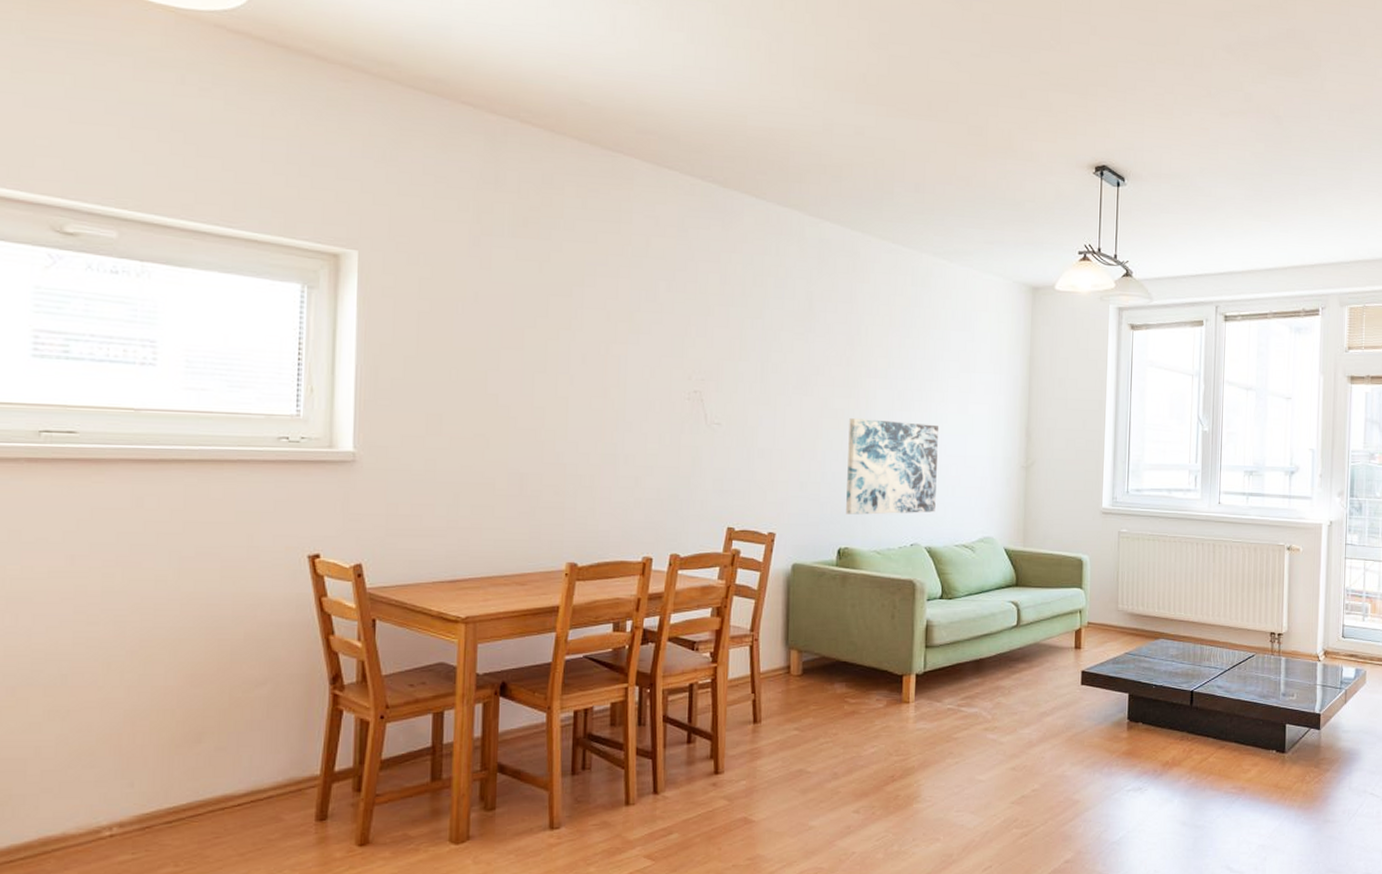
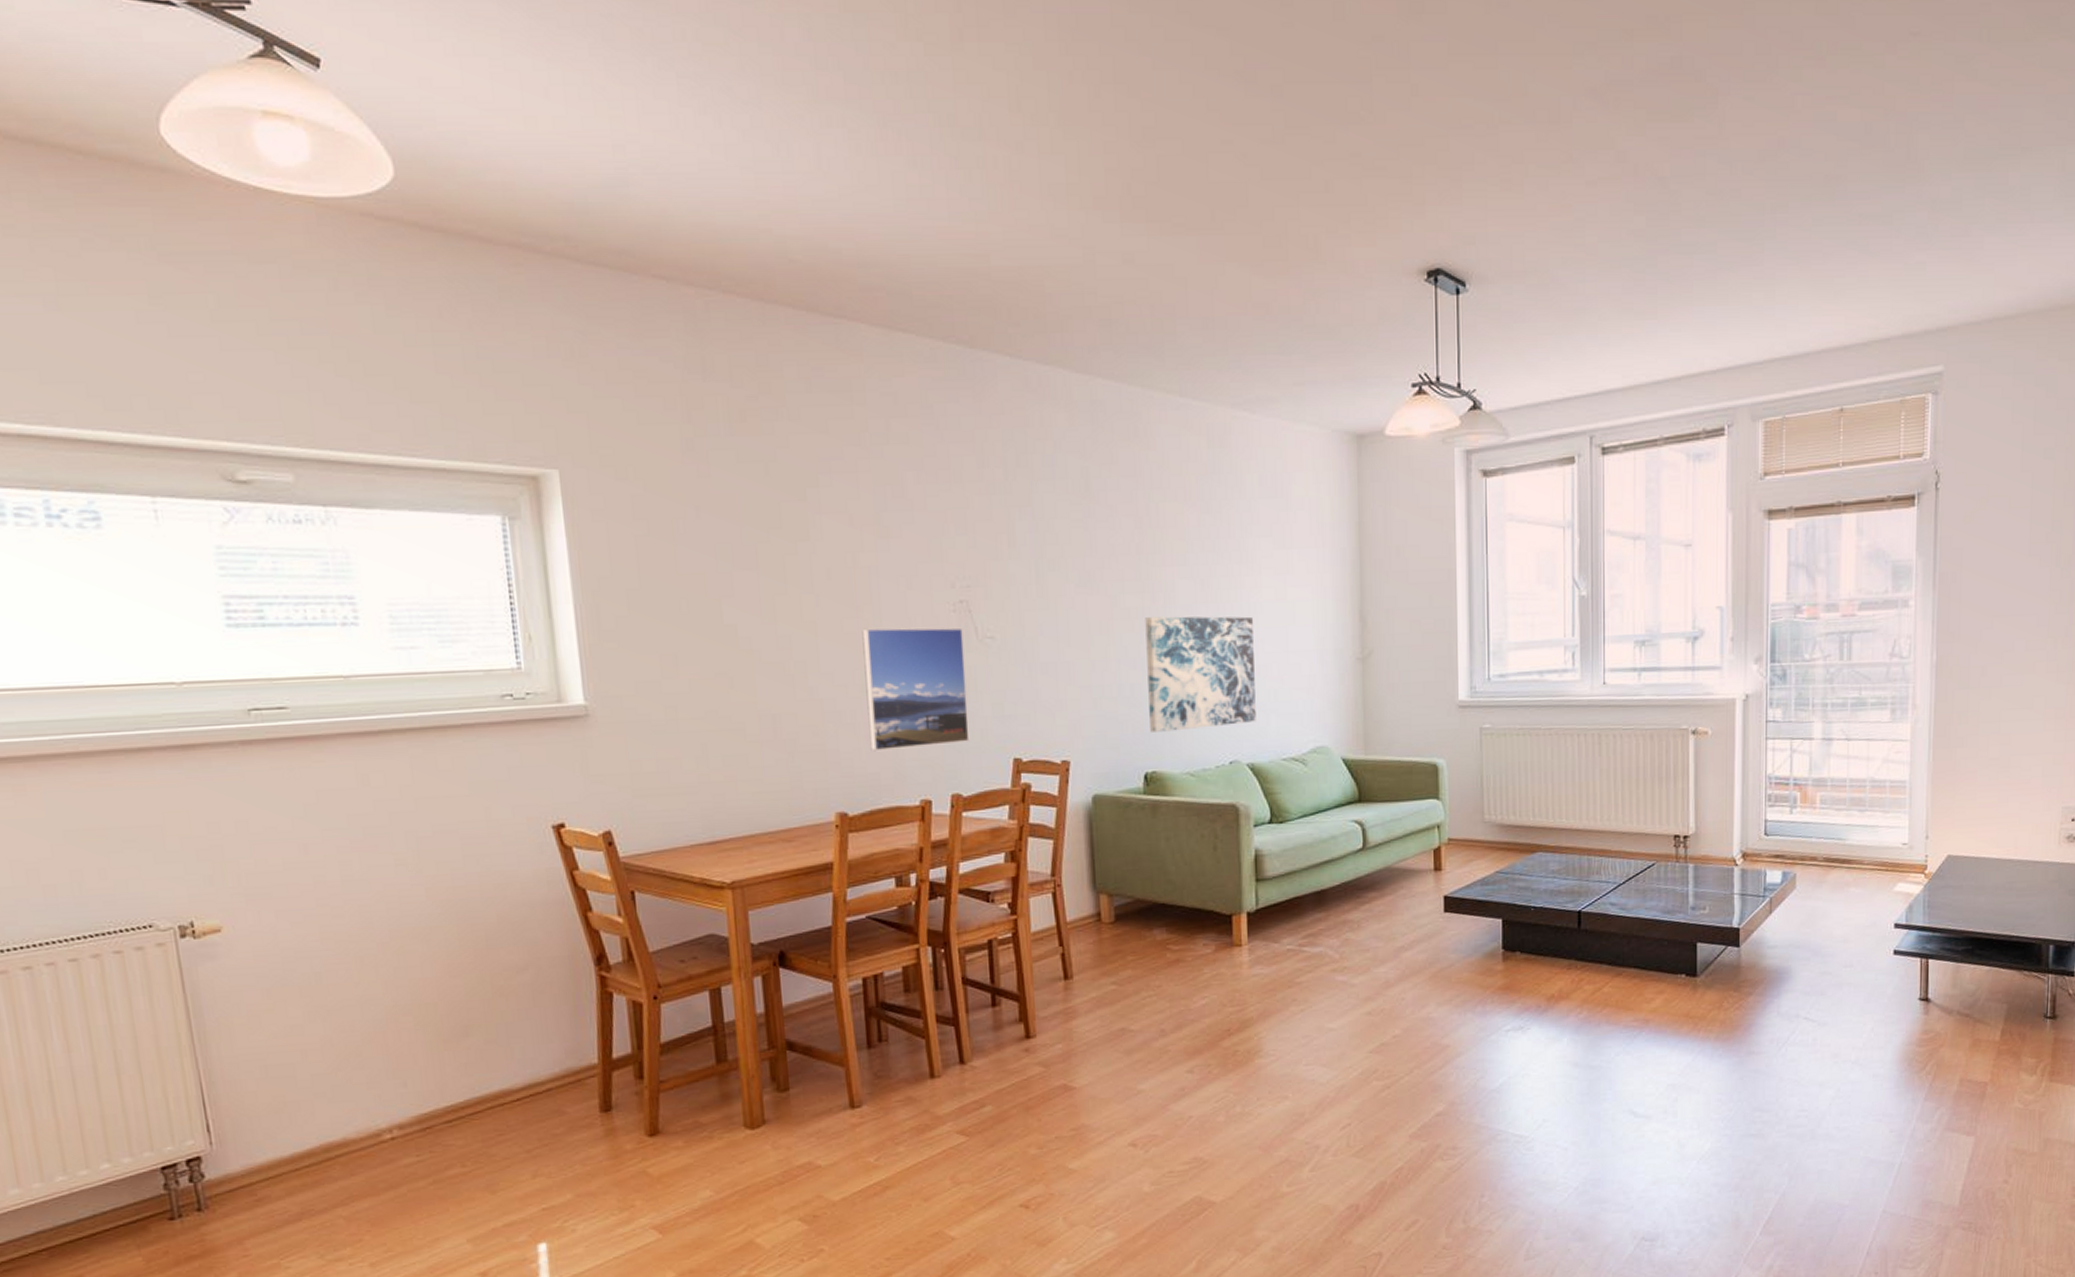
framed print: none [604,407,694,512] -> present [862,627,970,752]

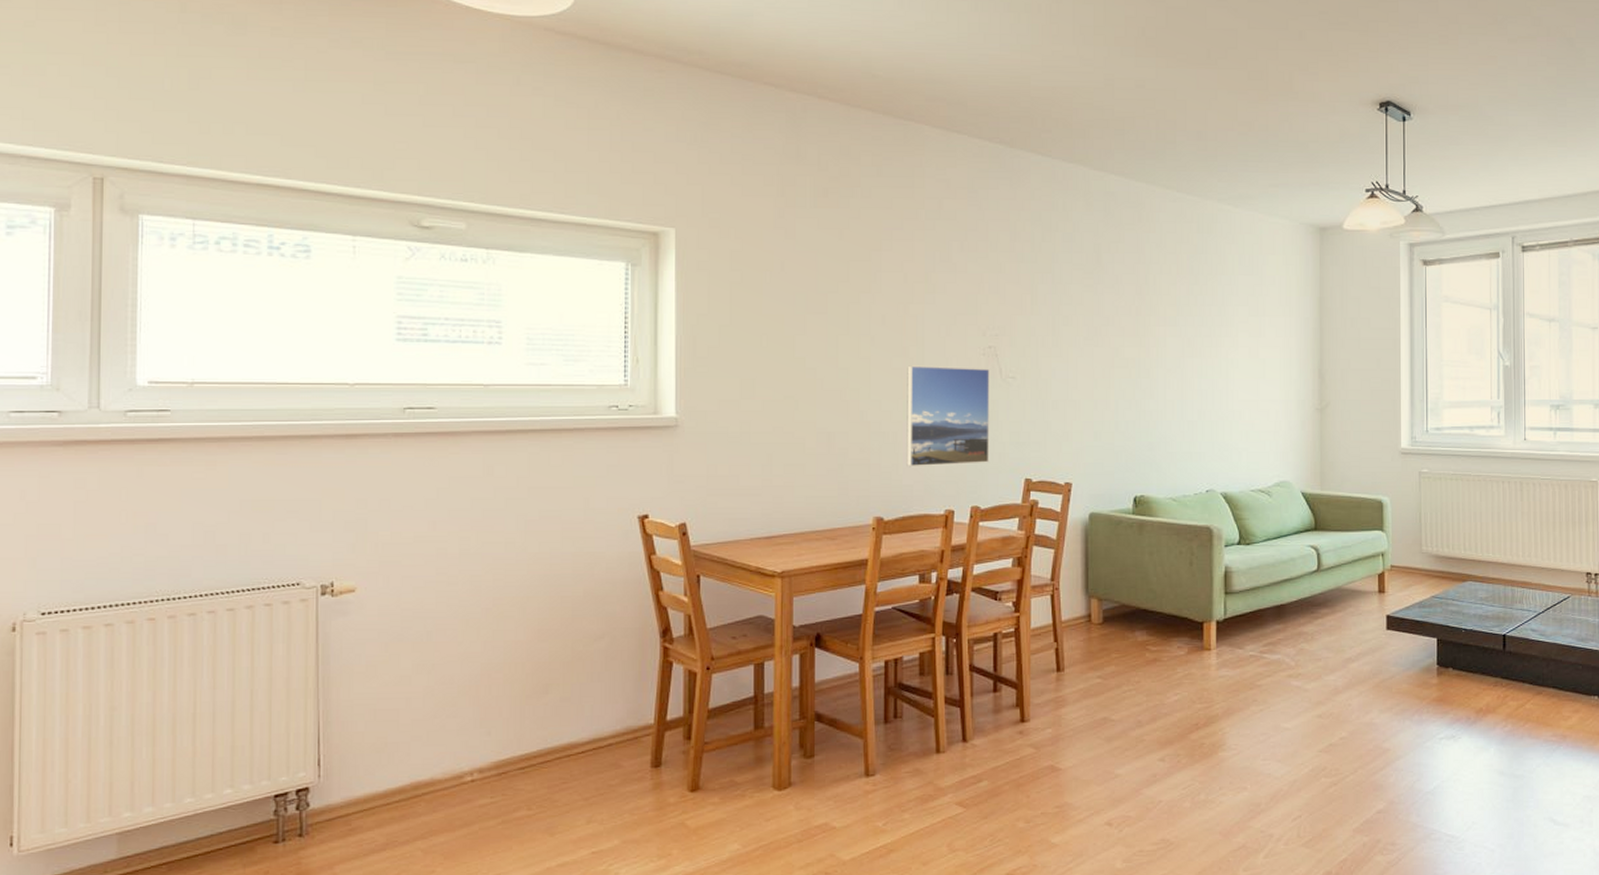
wall art: present [1145,616,1256,732] -> none [1140,367,1230,462]

